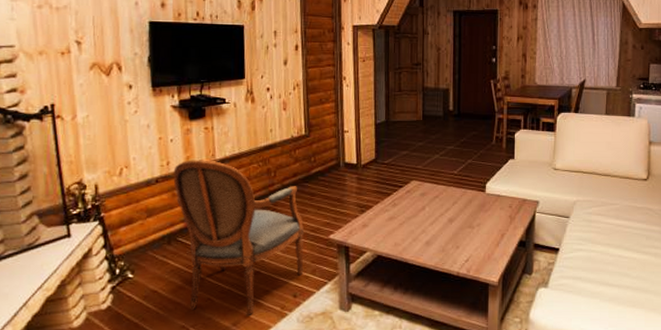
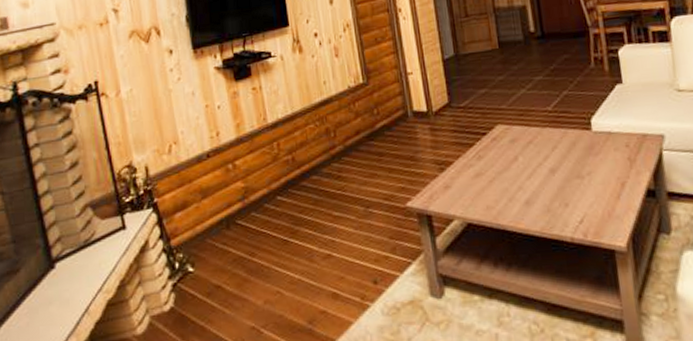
armchair: present [173,159,305,315] -> none [224,125,382,310]

